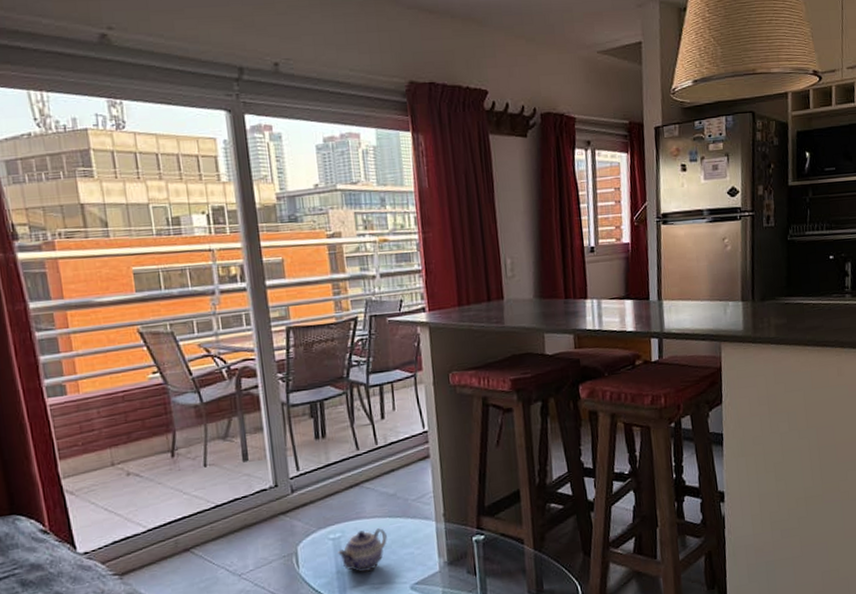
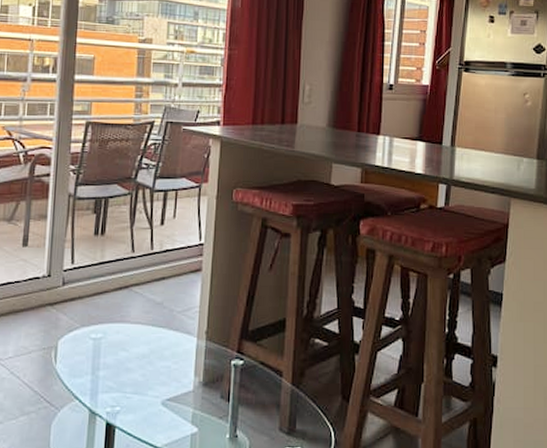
teapot: present [338,528,387,572] -> none [96,335,147,378]

